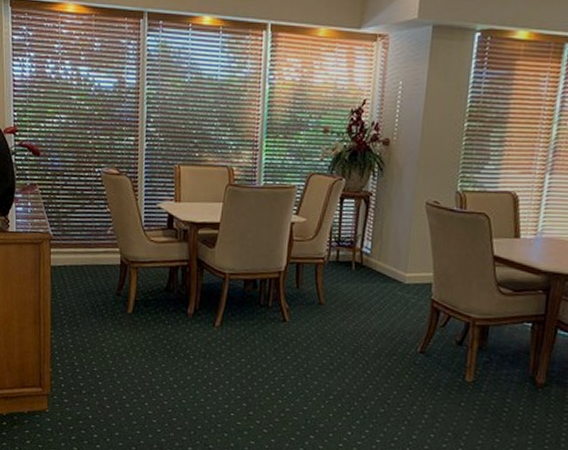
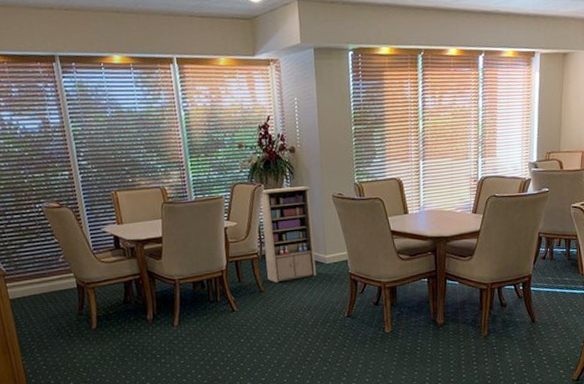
cabinet: none [331,185,401,297] -> present [260,186,316,283]

